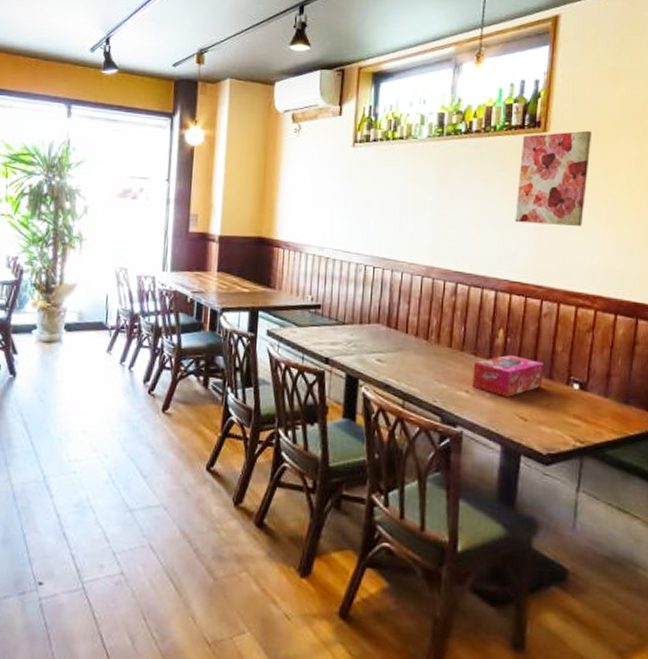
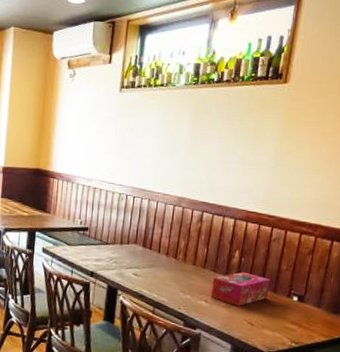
wall art: present [515,130,593,227] -> none [255,83,326,167]

